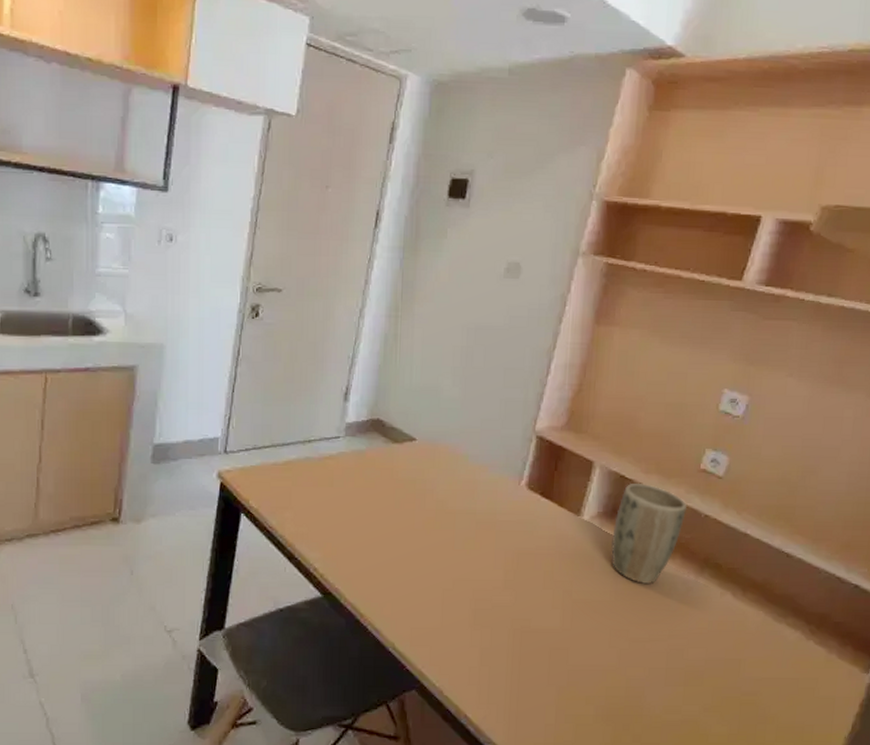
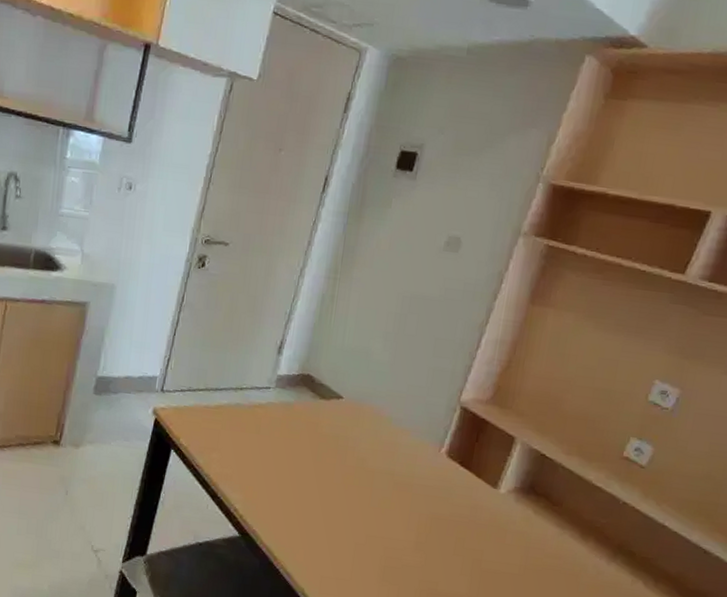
plant pot: present [611,484,688,585] -> none [524,463,606,563]

